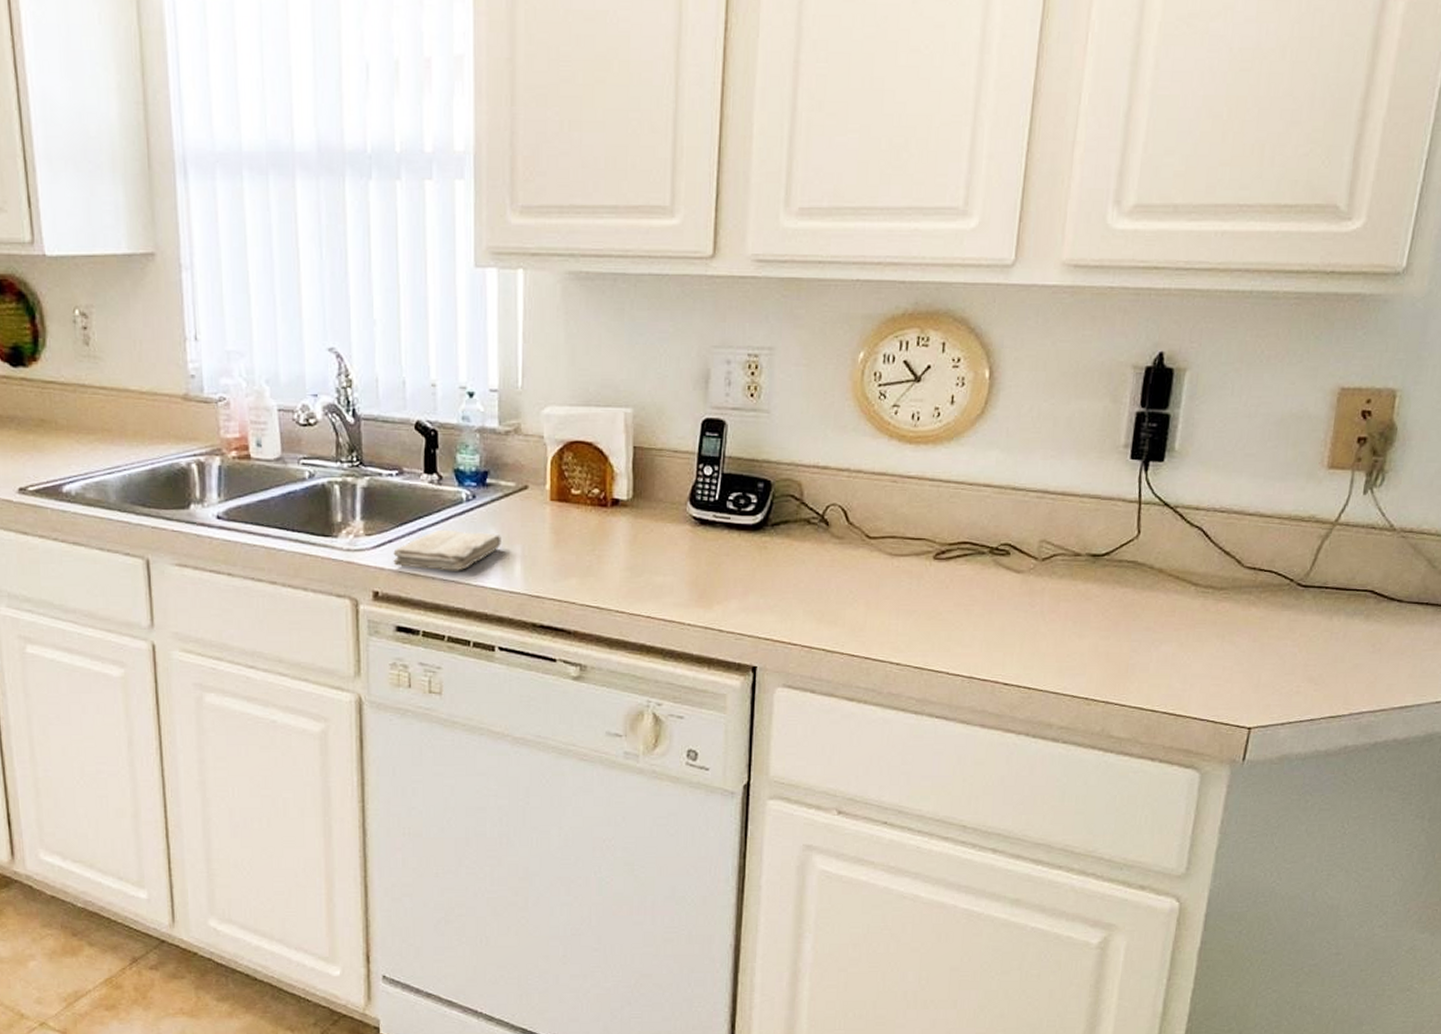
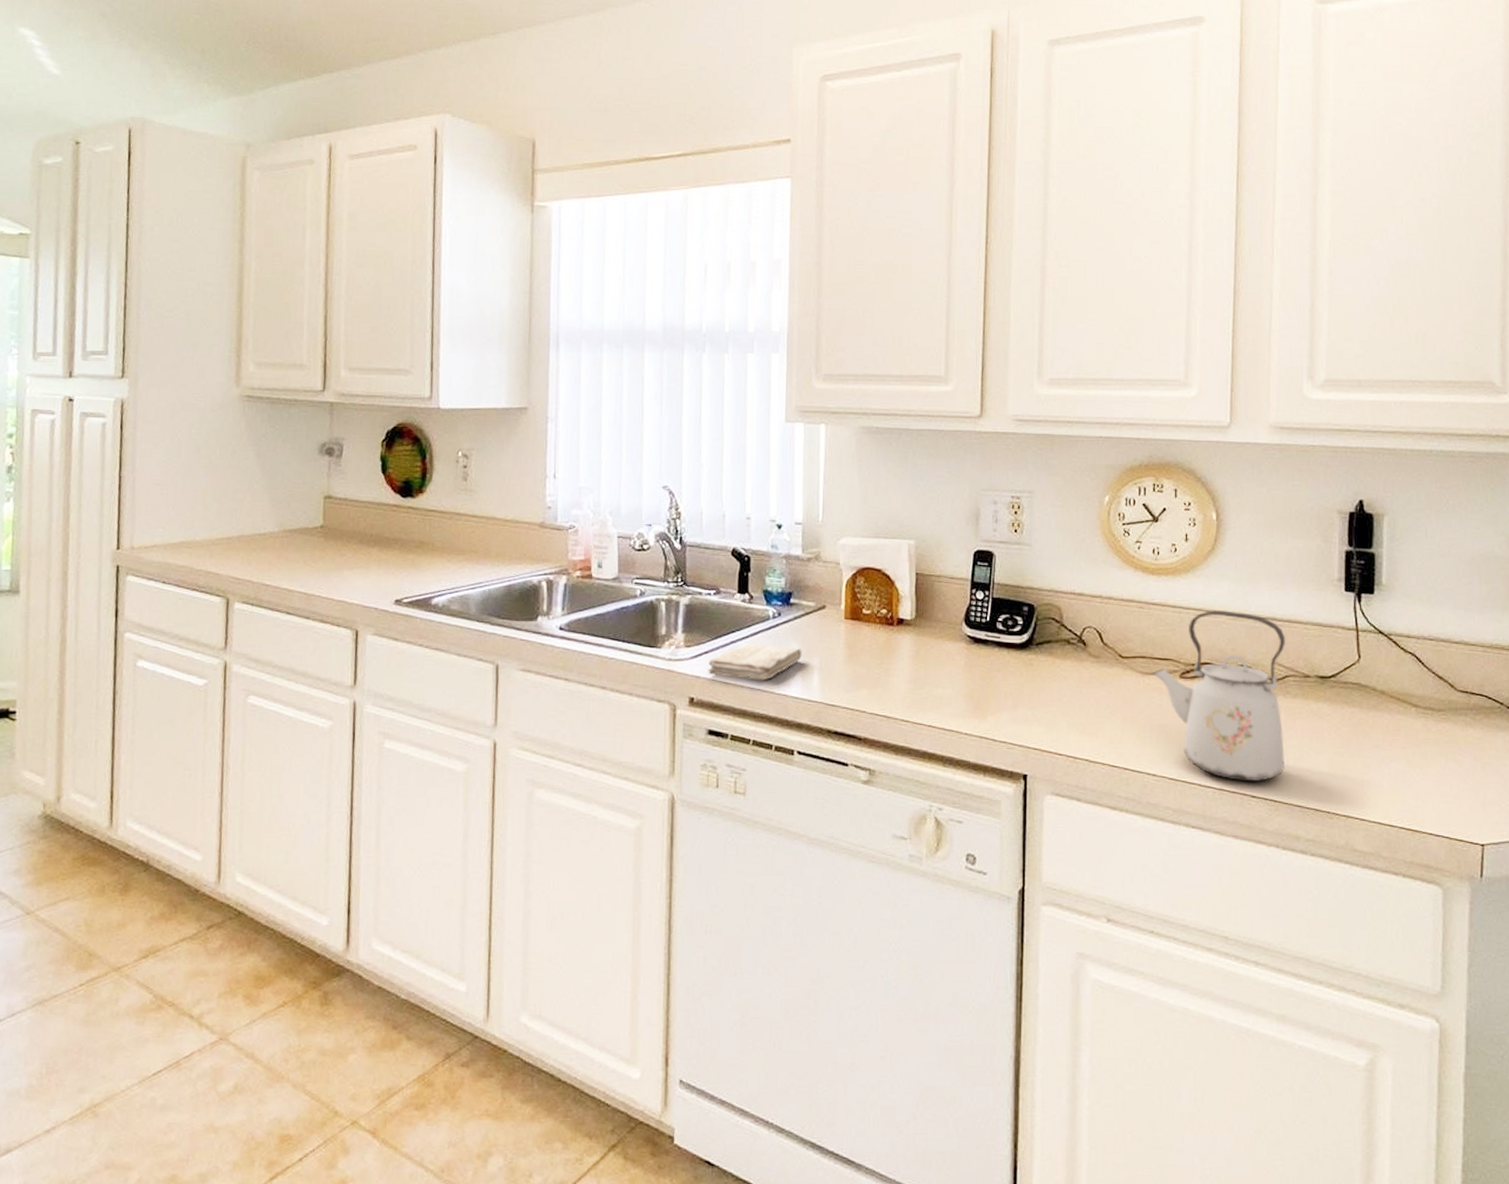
kettle: none [903,483,1057,668] -> present [1152,610,1286,781]

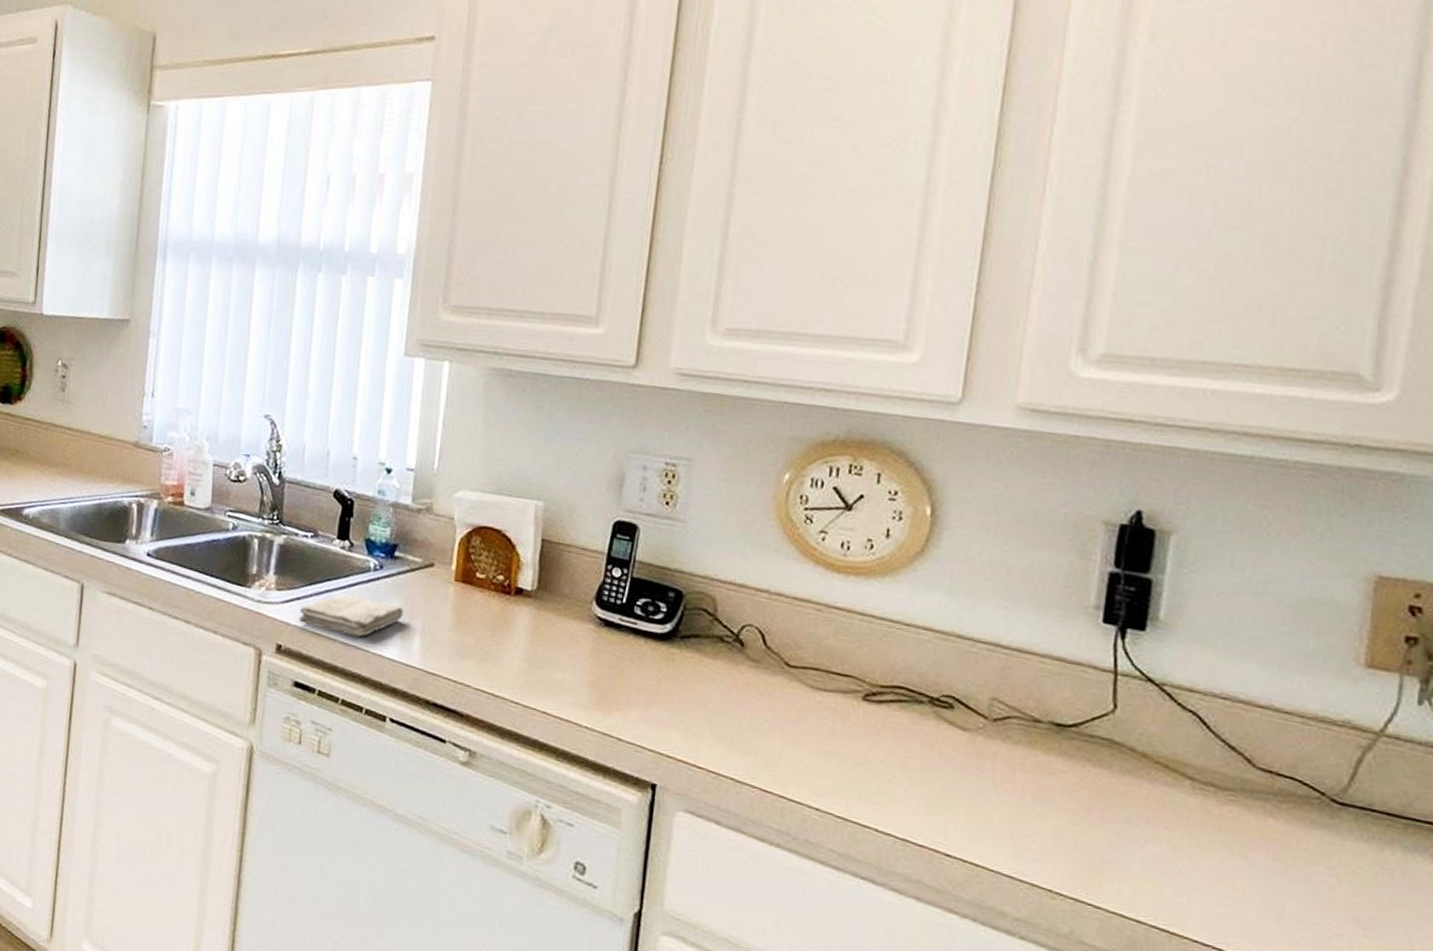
kettle: present [1152,610,1286,781] -> none [827,624,1011,839]

